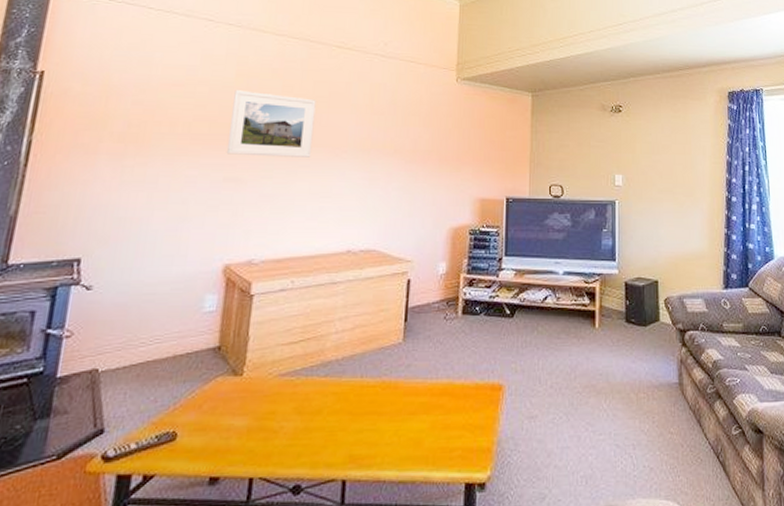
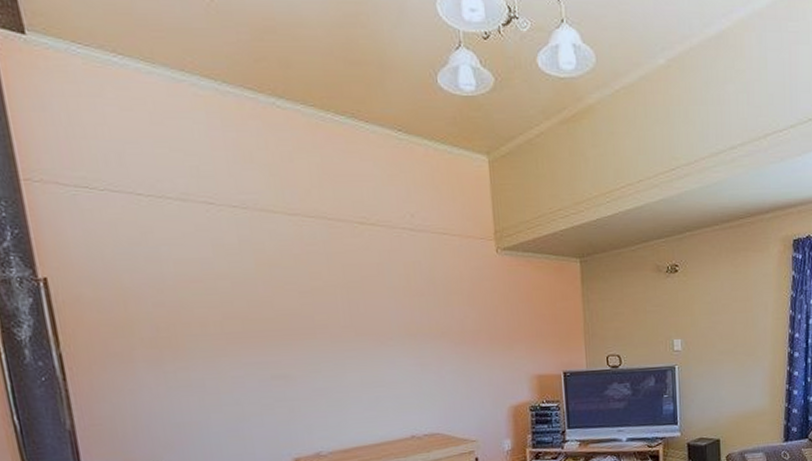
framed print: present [226,90,316,157] -> none [259,281,356,352]

